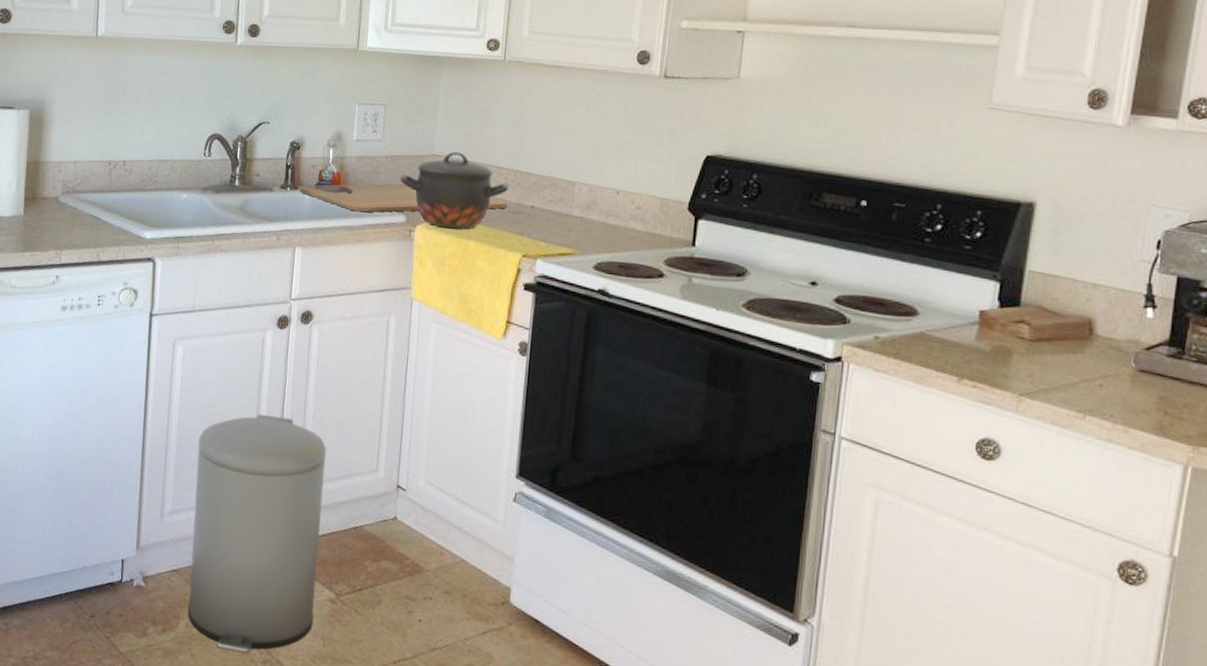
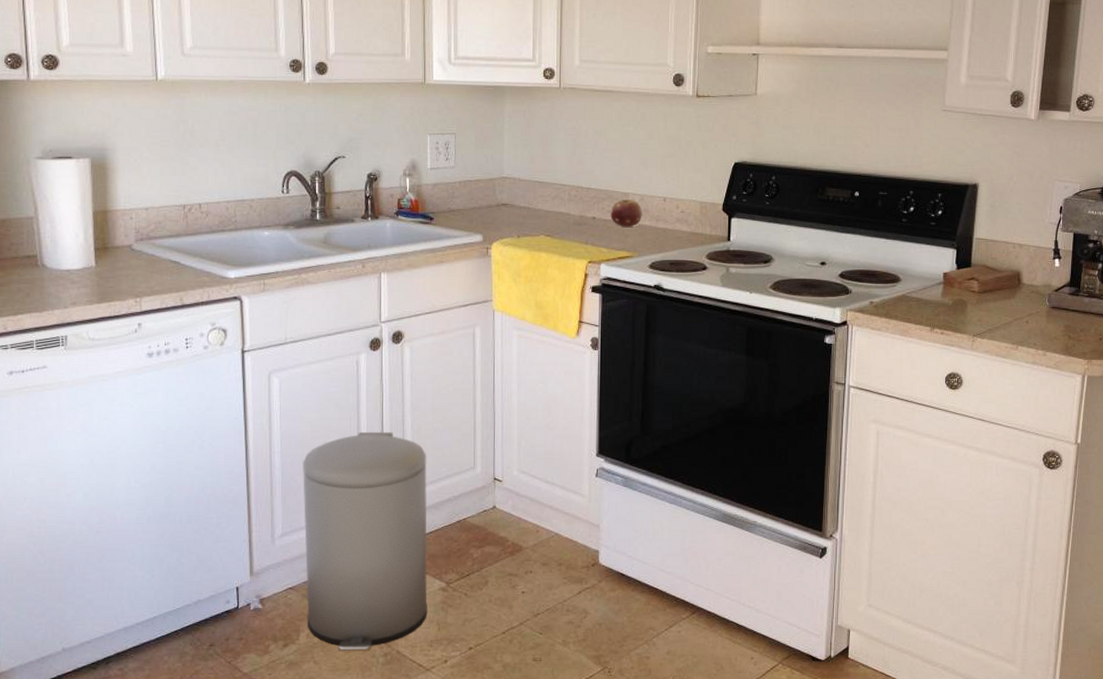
chopping board: present [299,183,508,213] -> none [380,206,573,235]
cooking pot: present [399,152,510,229] -> none [474,173,573,243]
fruit: none [551,188,590,221] -> present [610,199,642,228]

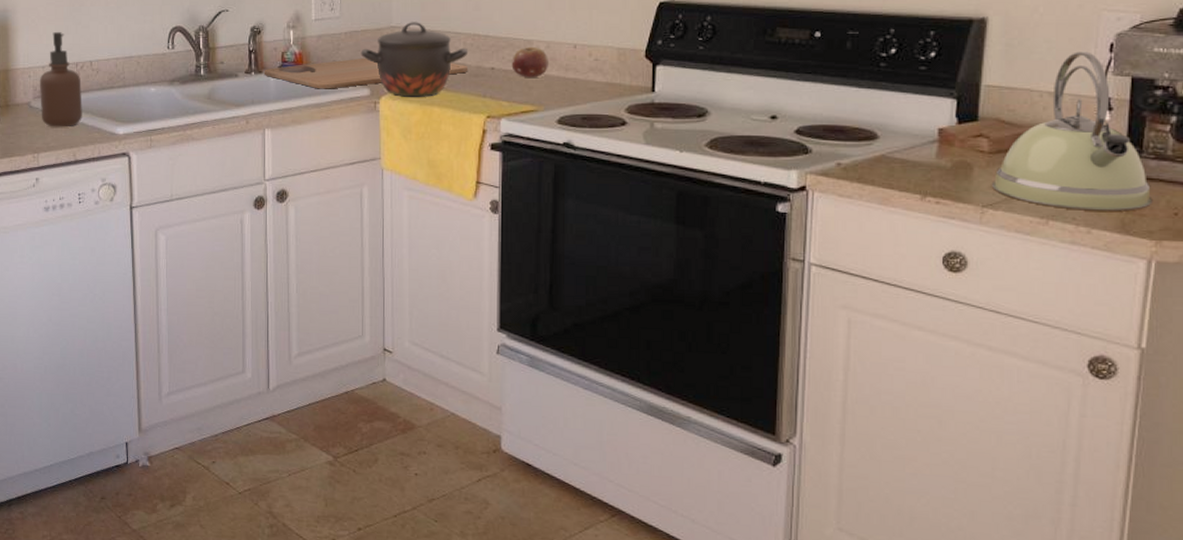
soap dispenser: none [142,173,191,271] -> present [39,32,83,127]
pedal bin: present [303,431,428,652] -> none [188,292,314,521]
chopping board: none [380,206,573,235] -> present [263,58,469,89]
cooking pot: none [474,173,573,243] -> present [360,22,469,97]
kettle: none [979,212,1086,338] -> present [991,52,1153,212]

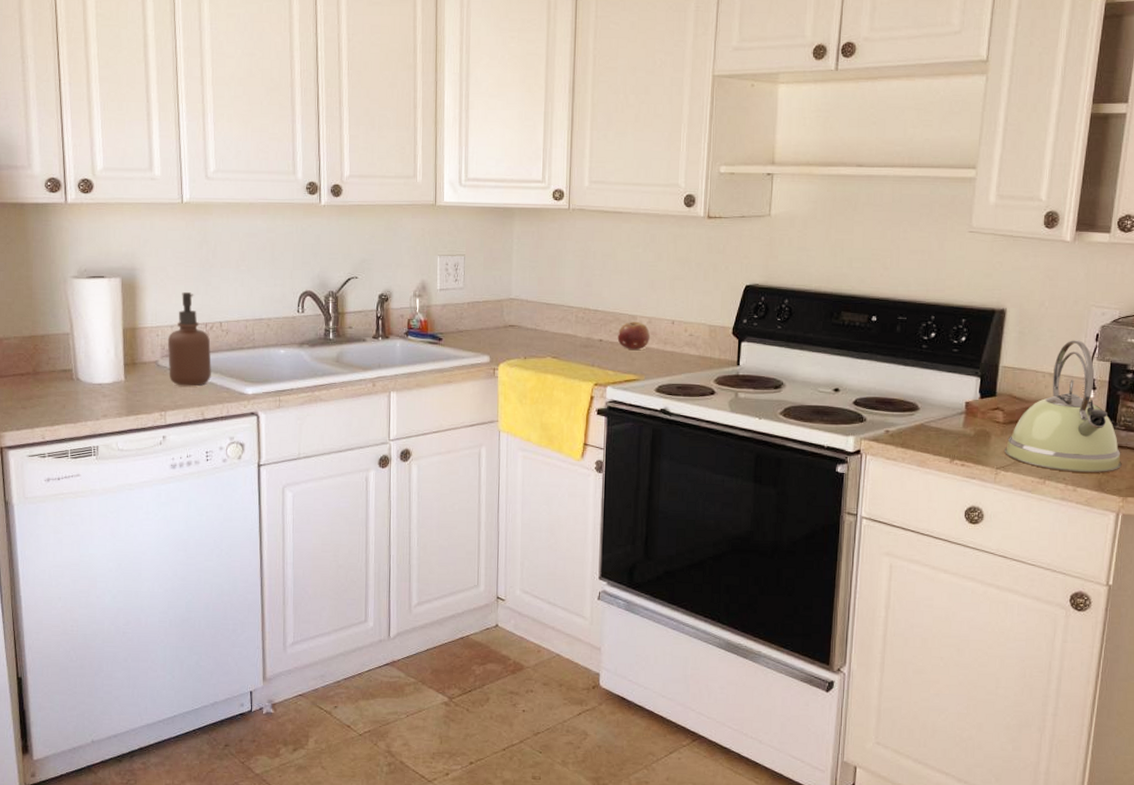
chopping board: present [263,58,469,89] -> none [390,327,579,356]
cooking pot: present [360,22,469,97] -> none [481,295,580,365]

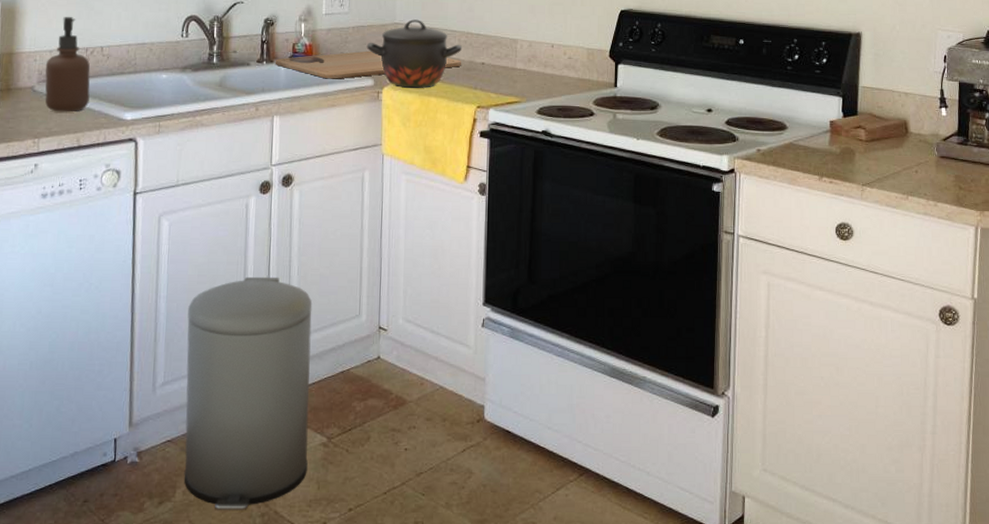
pedal bin: none [313,546,432,760] -> present [184,276,313,511]
chopping board: none [390,327,579,356] -> present [275,51,462,79]
cooking pot: none [481,295,580,365] -> present [366,19,463,88]
fruit: present [617,322,650,351] -> none [499,45,530,73]
kettle: present [1003,340,1122,473] -> none [868,61,977,188]

